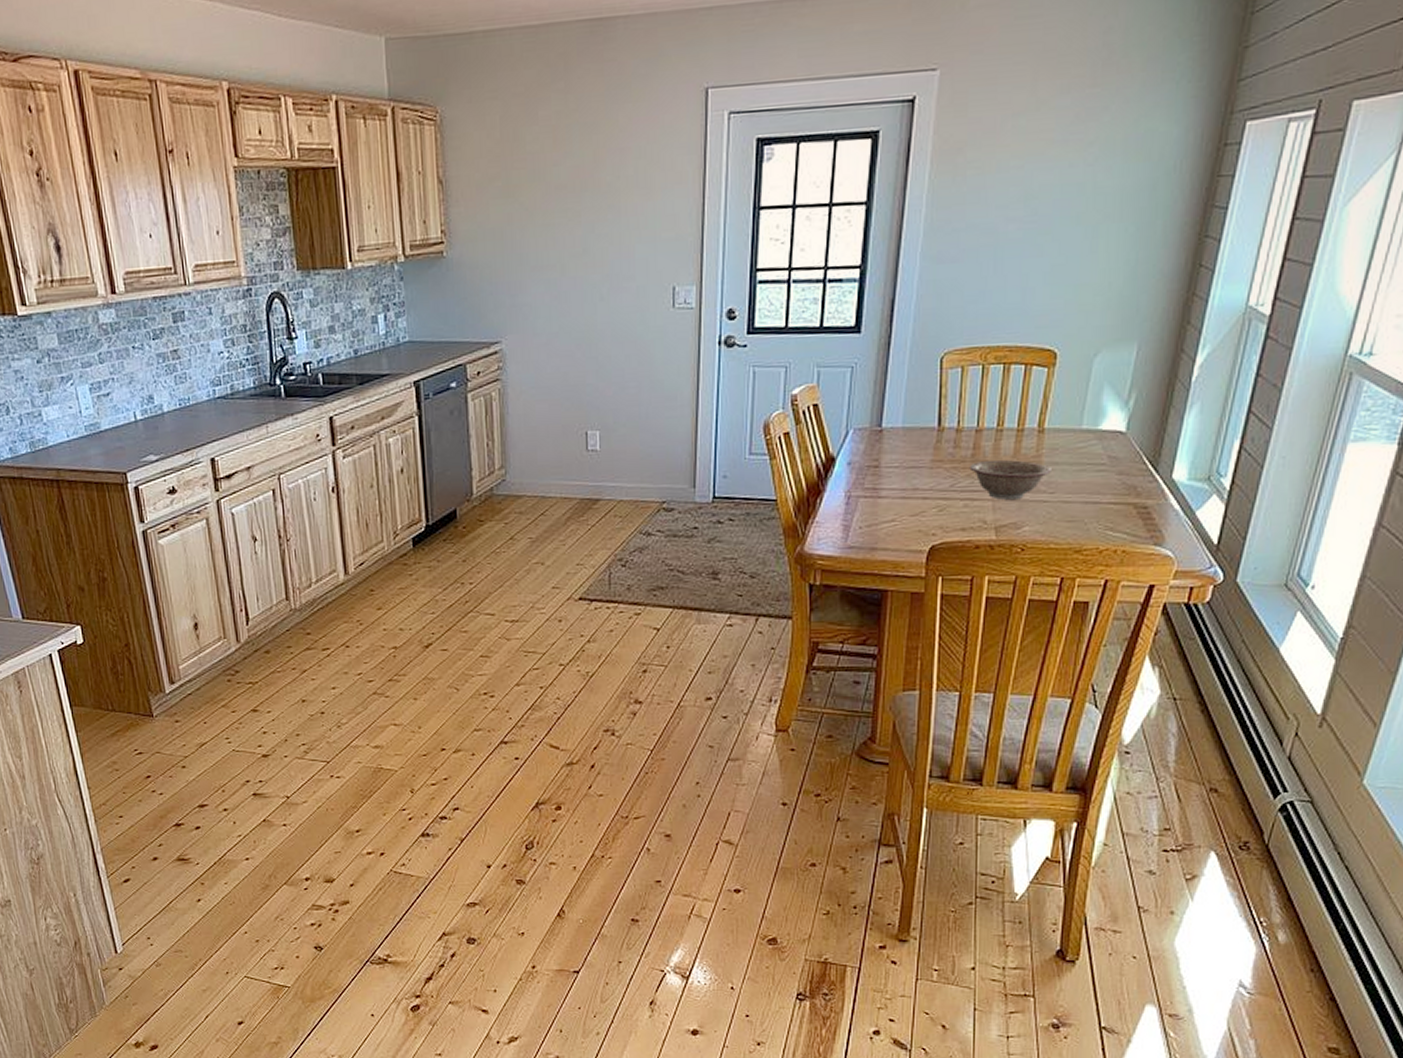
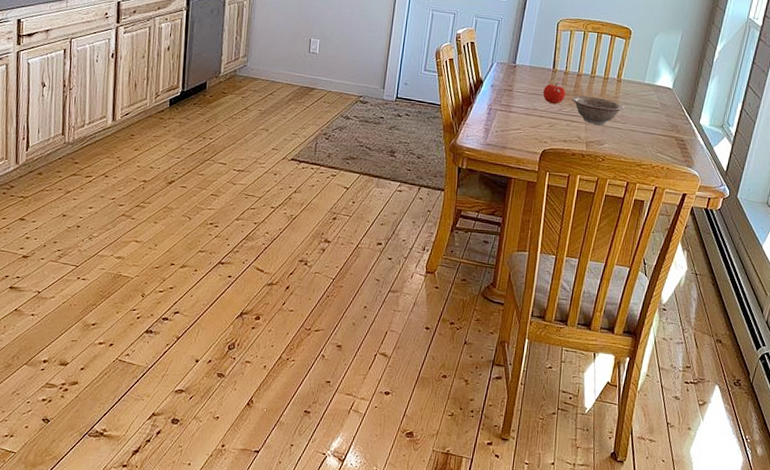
fruit: none [925,446,961,479] -> present [542,83,566,105]

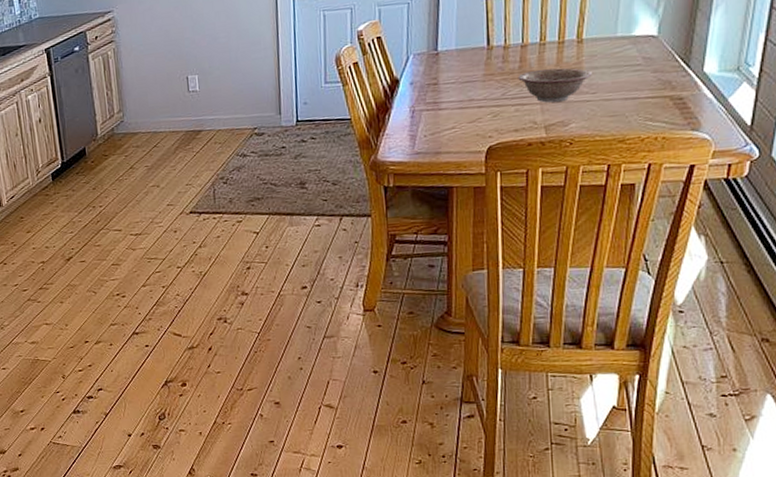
fruit: present [542,83,566,105] -> none [478,62,510,90]

